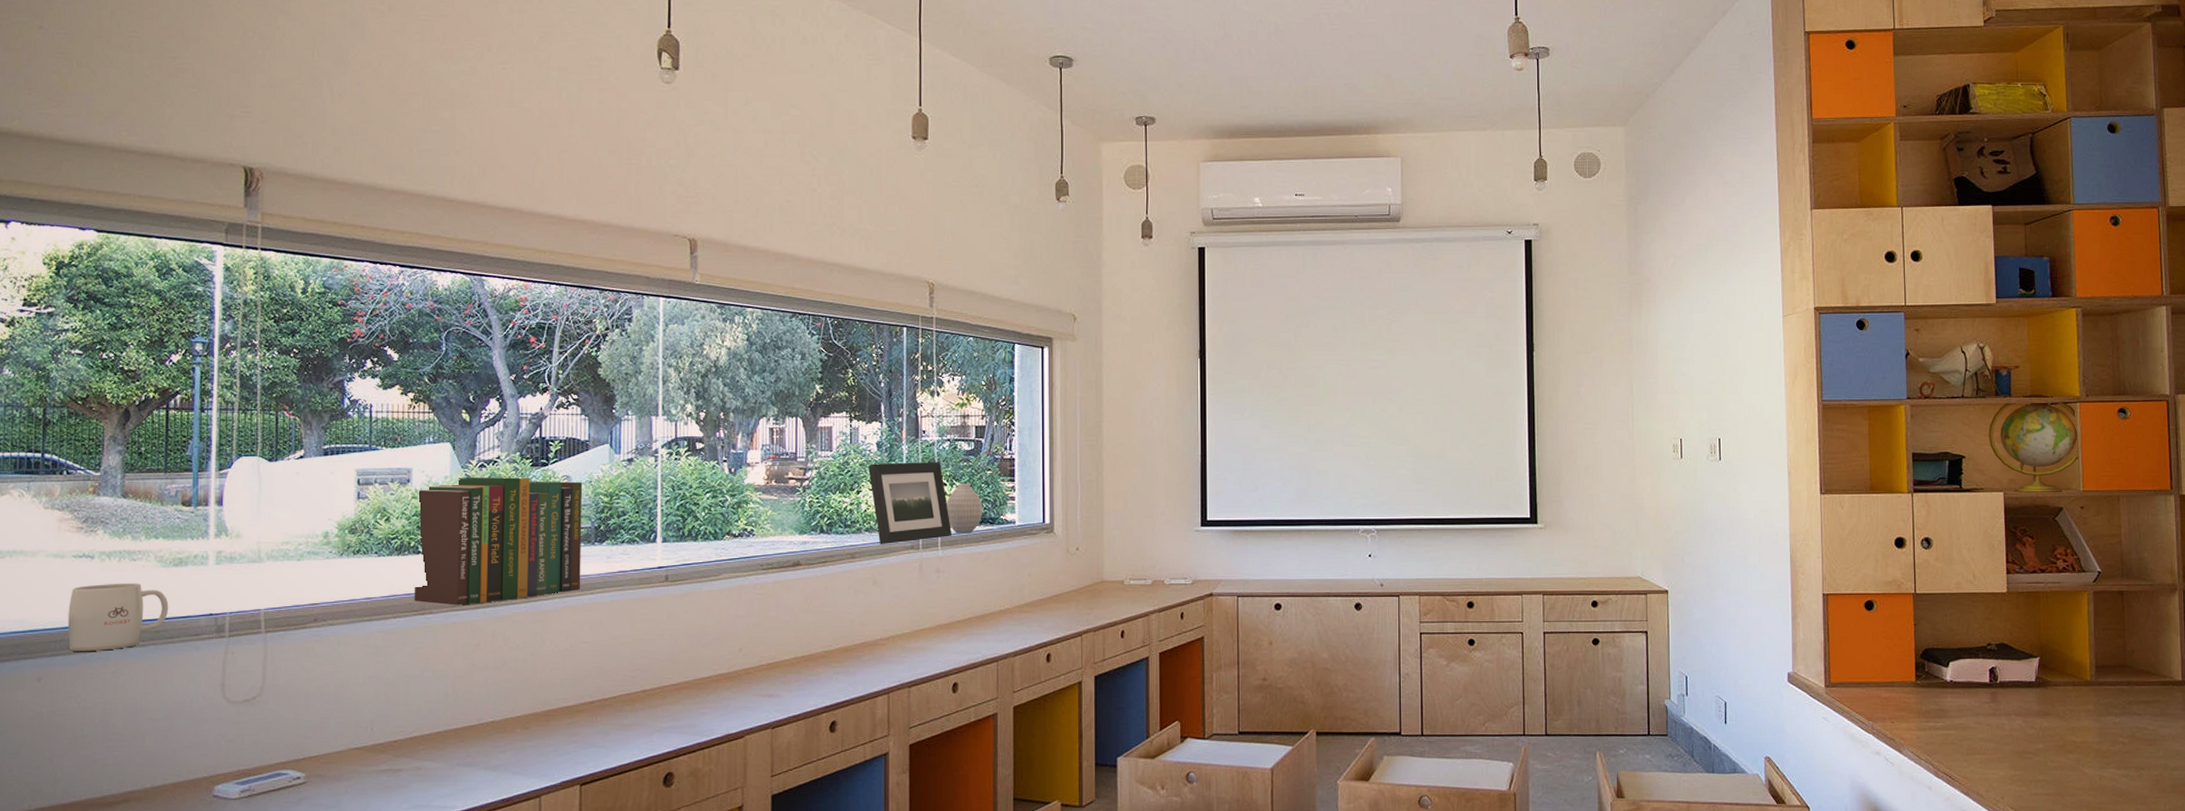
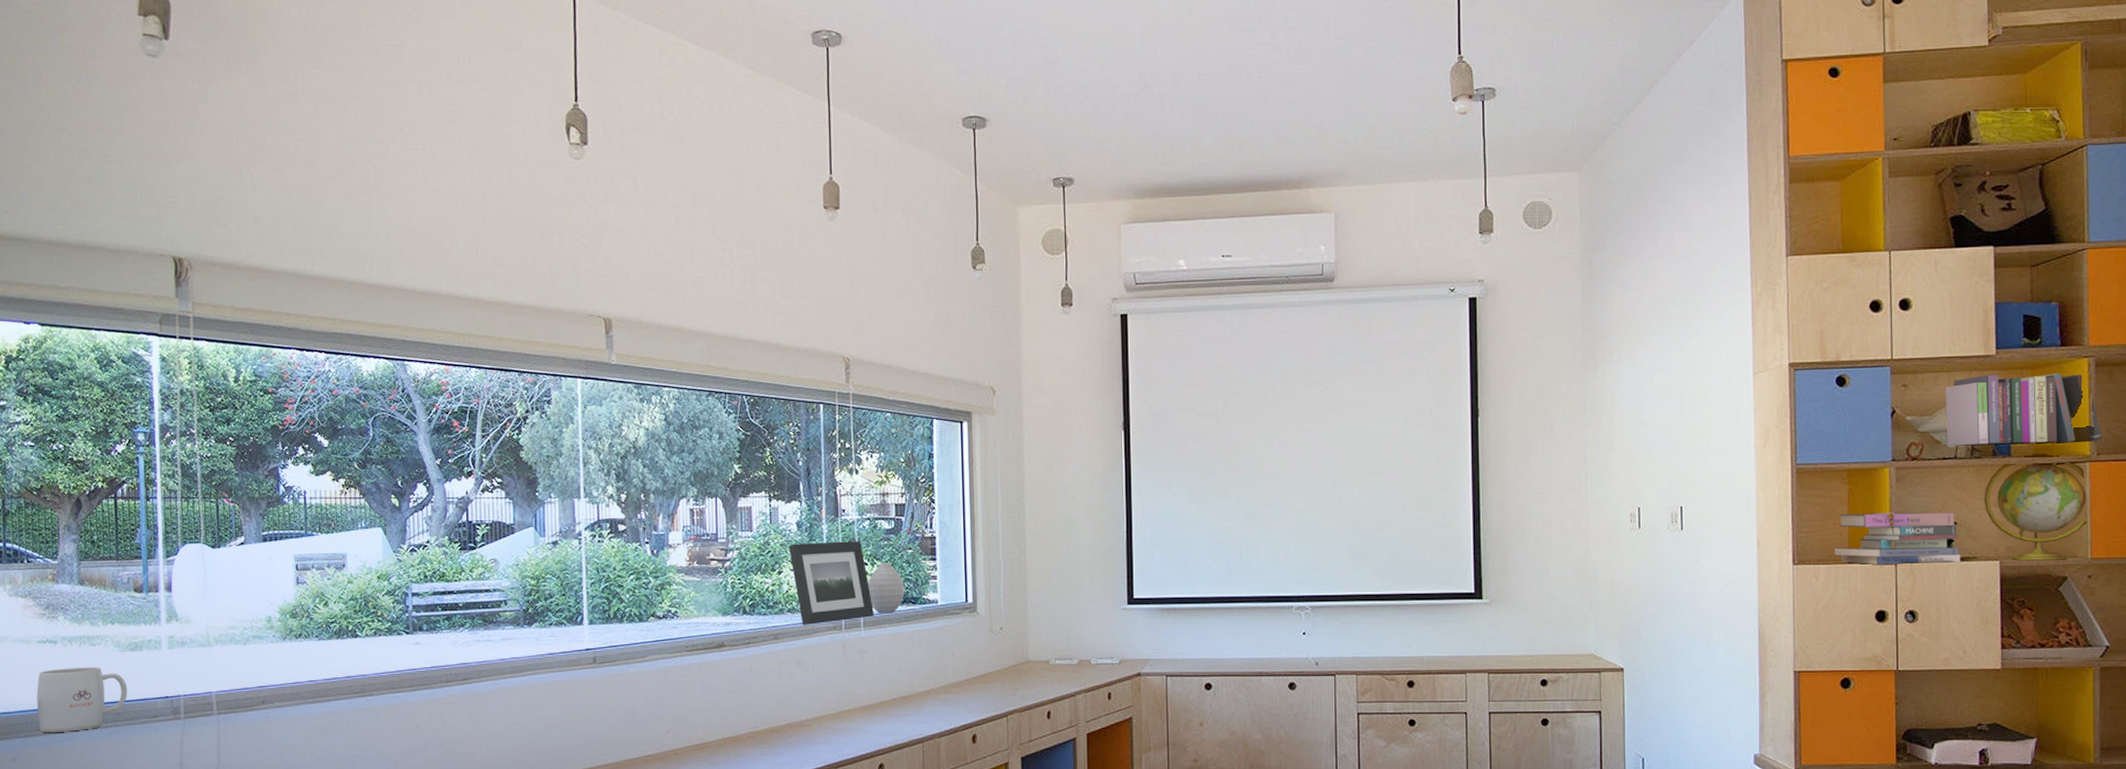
books: present [414,477,583,606] -> none [354,561,512,688]
books: none [1857,446,1970,495] -> present [1834,512,1961,565]
books: none [1952,322,2089,387] -> present [1945,373,2102,447]

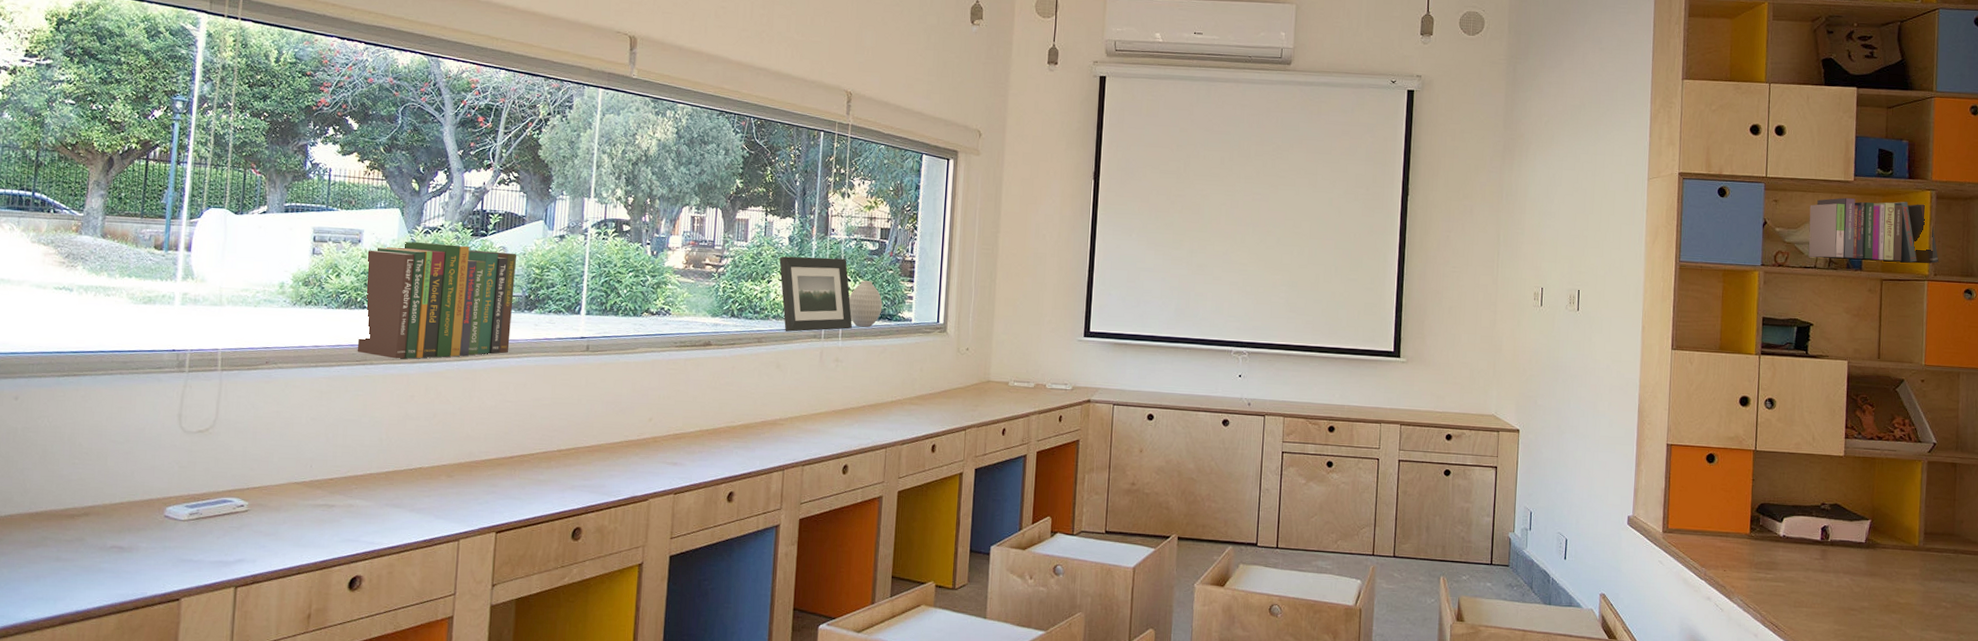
mug: present [36,666,128,732] -> none [44,315,137,376]
books: none [354,561,512,688] -> present [357,241,517,359]
books: present [1834,512,1961,565] -> none [1708,308,1815,360]
globe: present [1984,454,2088,561] -> none [1837,270,1924,365]

